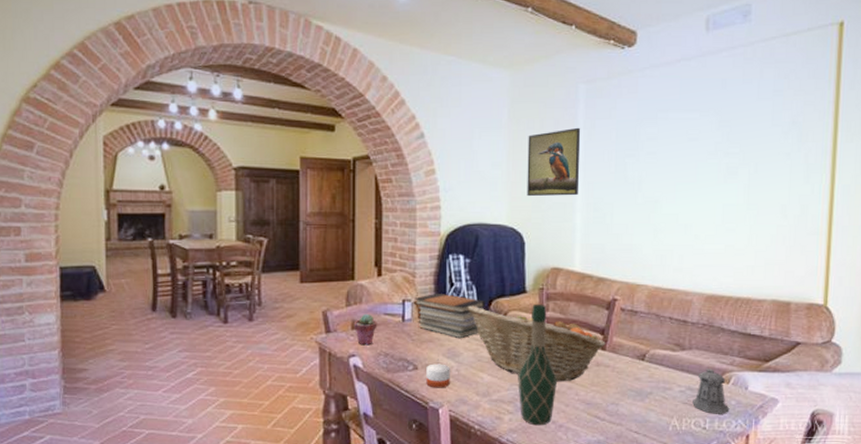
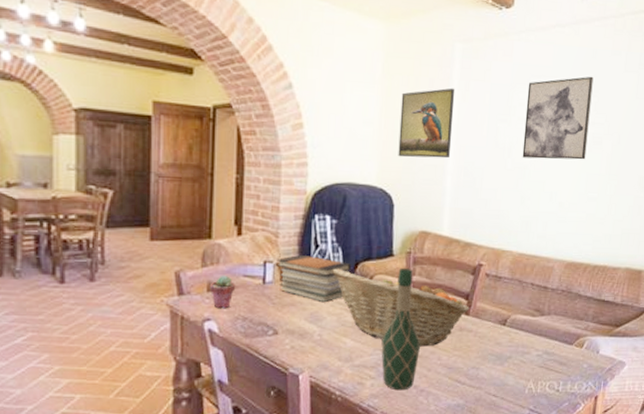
candle: present [426,364,450,388] -> none [286,328,312,354]
wall art: none [653,106,724,192] -> present [522,76,594,160]
pepper shaker: present [692,369,730,414] -> none [548,333,582,377]

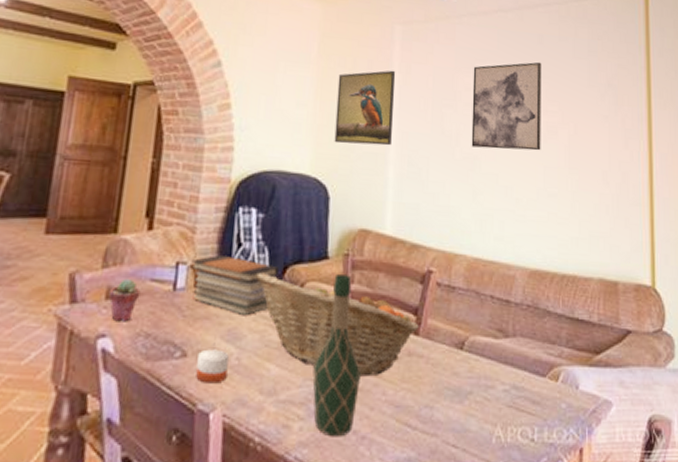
candle: none [286,328,312,354] -> present [196,349,229,384]

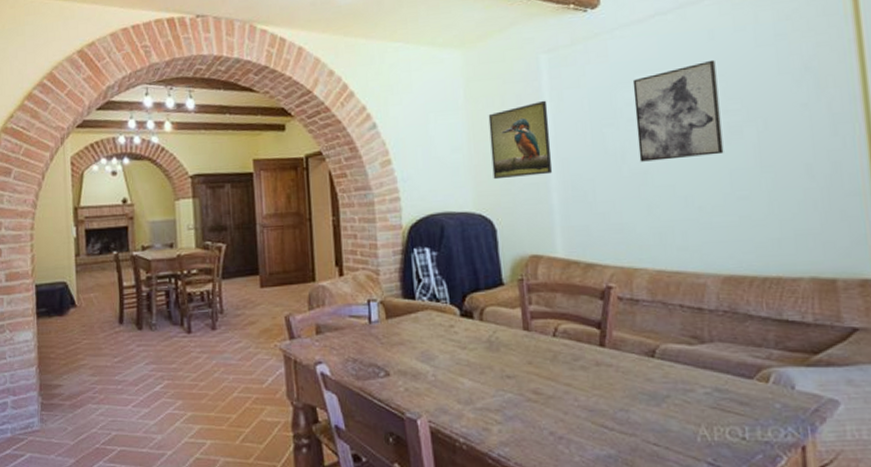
potted succulent: present [108,278,141,322] -> none [318,316,343,351]
book stack: present [190,254,279,316] -> none [380,290,459,340]
candle: present [196,349,229,384] -> none [399,368,427,396]
fruit basket: present [256,272,419,377] -> none [439,302,604,386]
wine bottle: present [312,274,361,437] -> none [503,298,551,438]

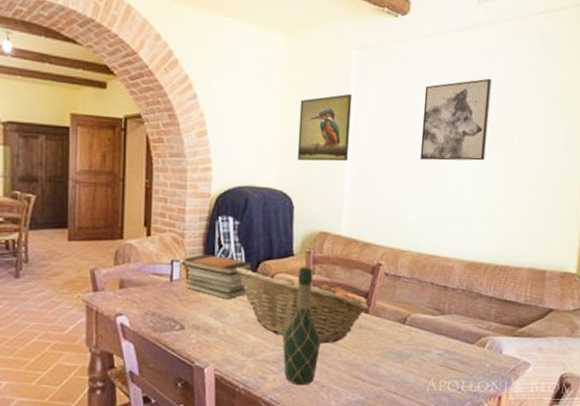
book stack: none [380,290,459,340] -> present [183,254,253,300]
fruit basket: none [439,302,604,386] -> present [235,267,369,344]
wine bottle: none [503,298,551,438] -> present [282,268,321,386]

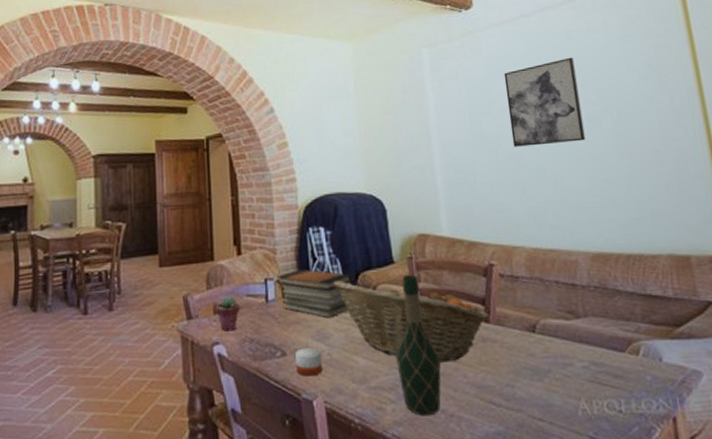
potted succulent: none [121,273,145,305] -> present [215,296,240,332]
candle: none [192,324,217,348] -> present [295,347,322,376]
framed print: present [297,93,353,162] -> none [377,89,435,162]

